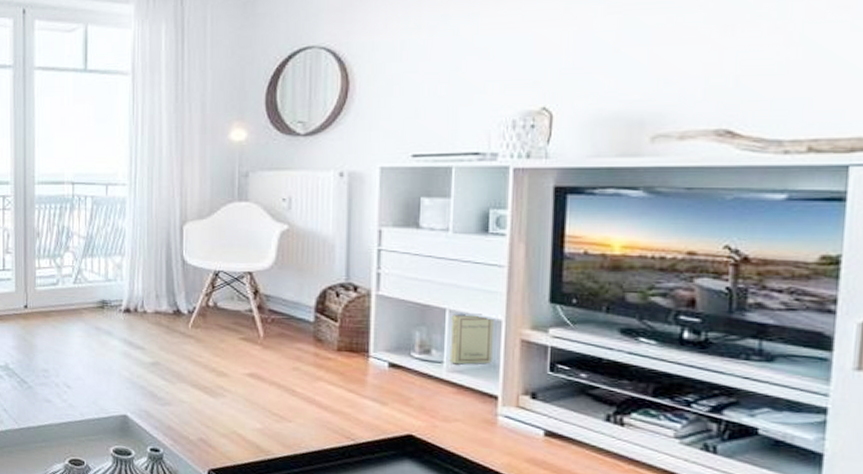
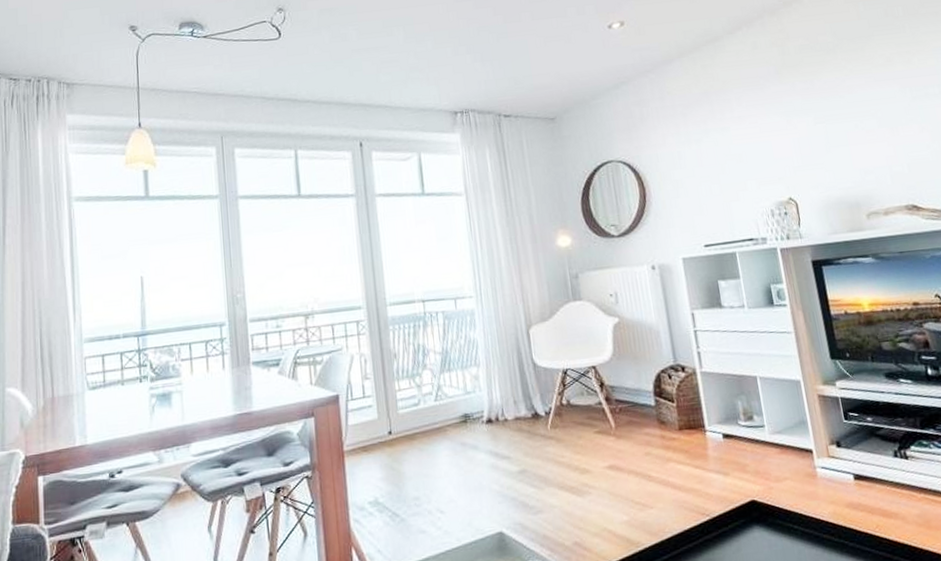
book: present [451,313,494,365] -> none [763,376,801,426]

